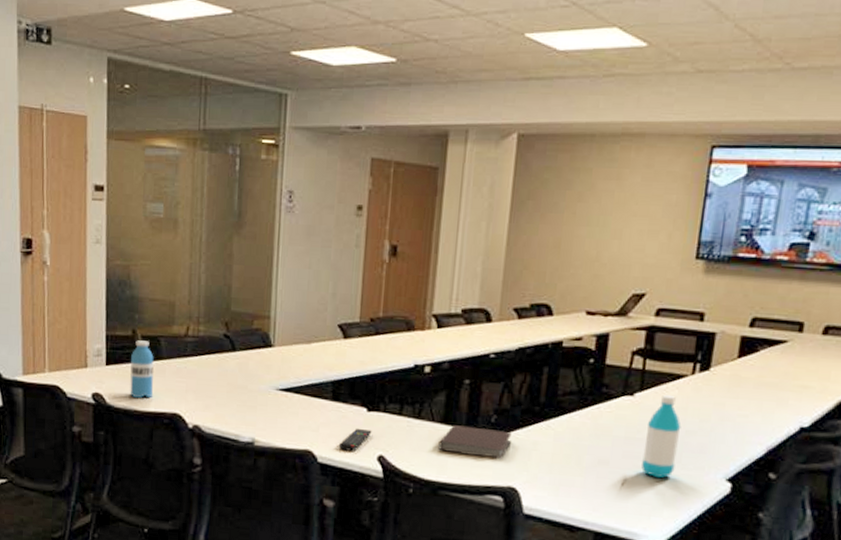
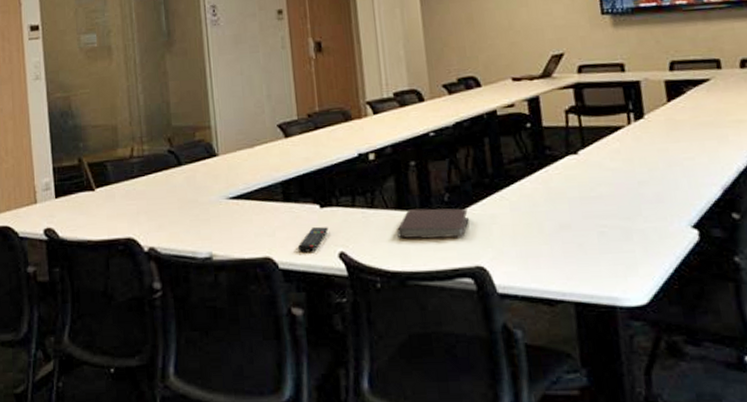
water bottle: present [130,340,154,399] -> none [79,168,104,228]
water bottle: present [641,395,681,479] -> none [599,149,638,236]

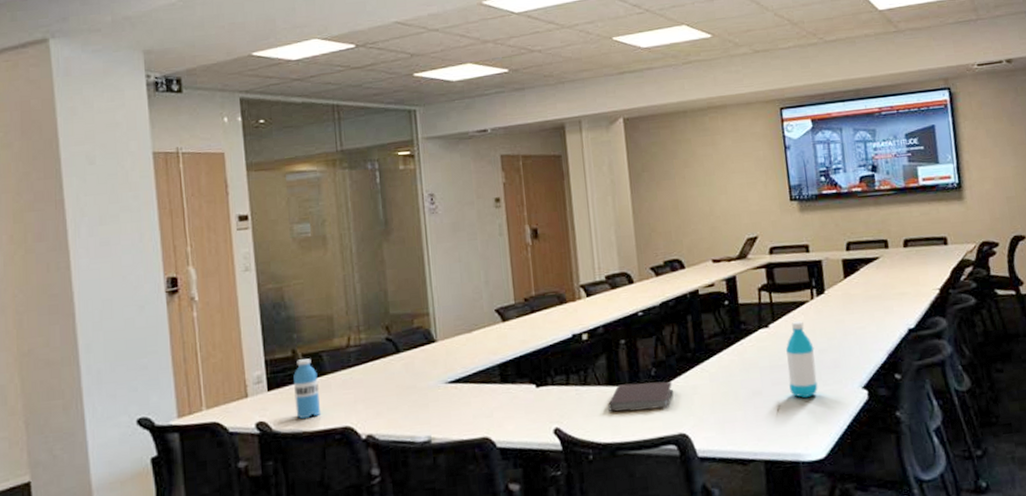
water bottle: none [79,168,104,228] -> present [293,358,320,419]
remote control: present [297,226,329,253] -> none [514,405,544,431]
water bottle: none [599,149,638,236] -> present [786,321,818,399]

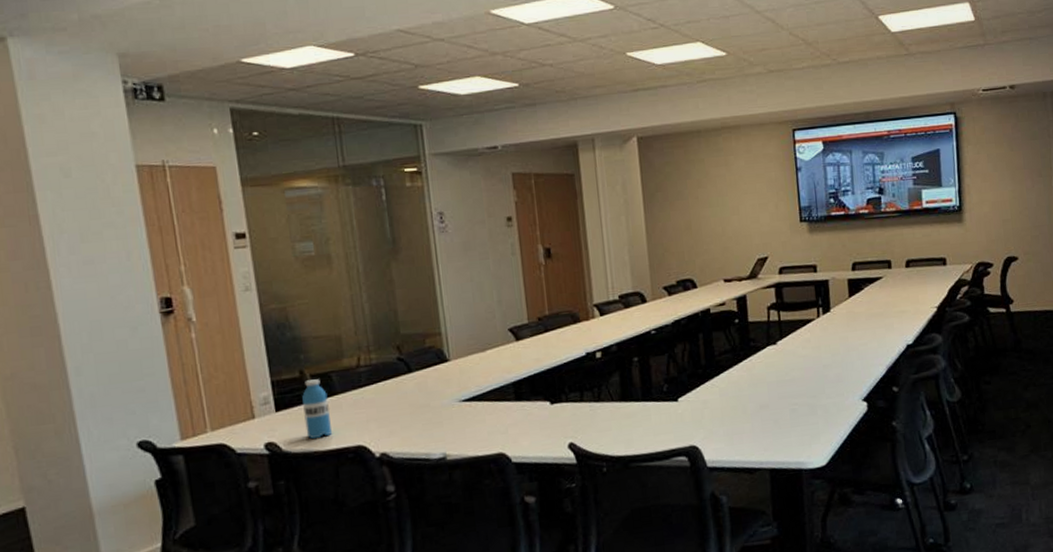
notebook: present [608,381,673,412] -> none [621,397,684,427]
water bottle: present [786,321,818,399] -> none [792,338,822,411]

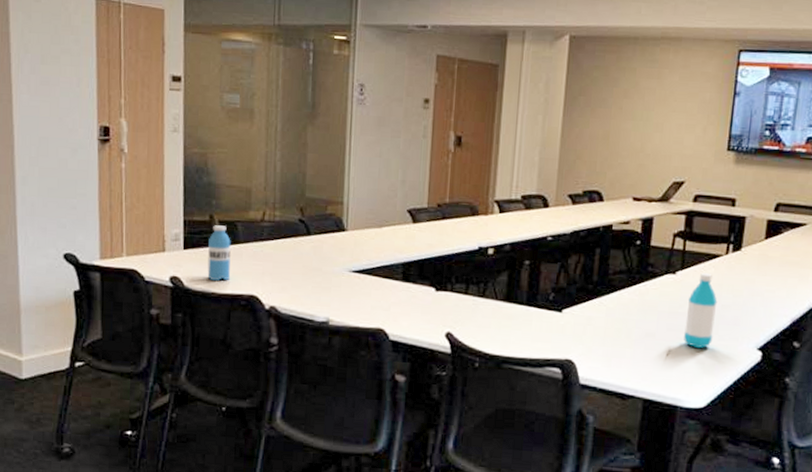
water bottle: none [792,338,822,411] -> present [684,273,718,349]

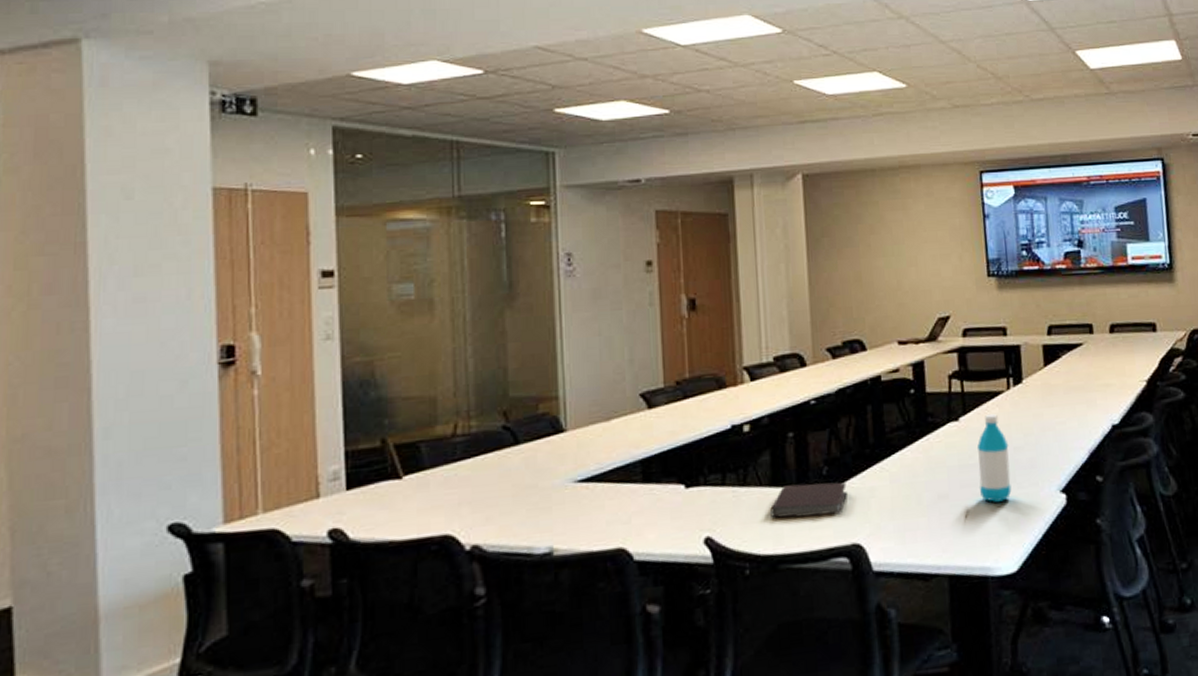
water bottle: present [207,225,231,282] -> none [381,450,413,526]
notebook: none [501,303,568,334] -> present [770,482,847,518]

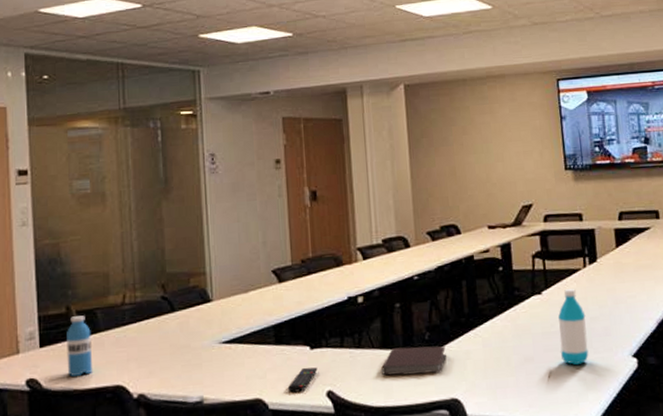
water bottle: none [381,450,413,526] -> present [67,315,92,377]
remote control: none [656,509,694,540] -> present [287,367,318,393]

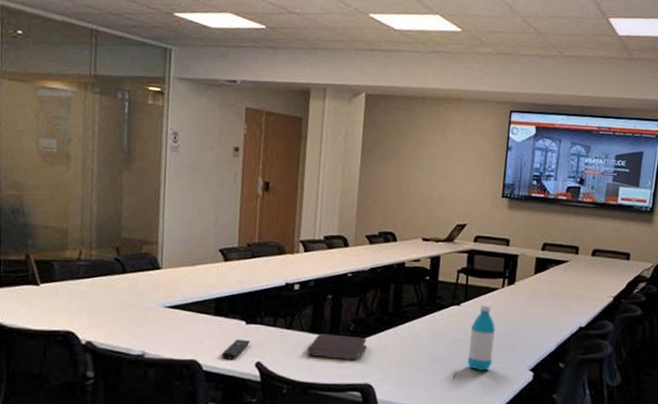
water bottle: present [67,315,92,377] -> none [23,264,47,319]

